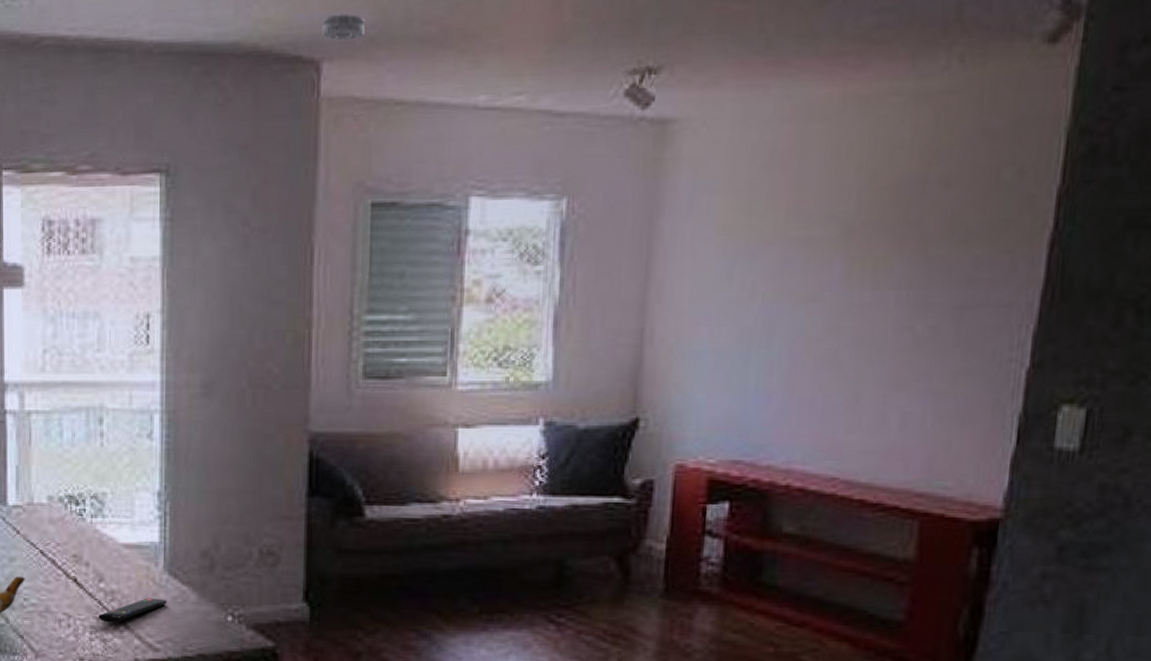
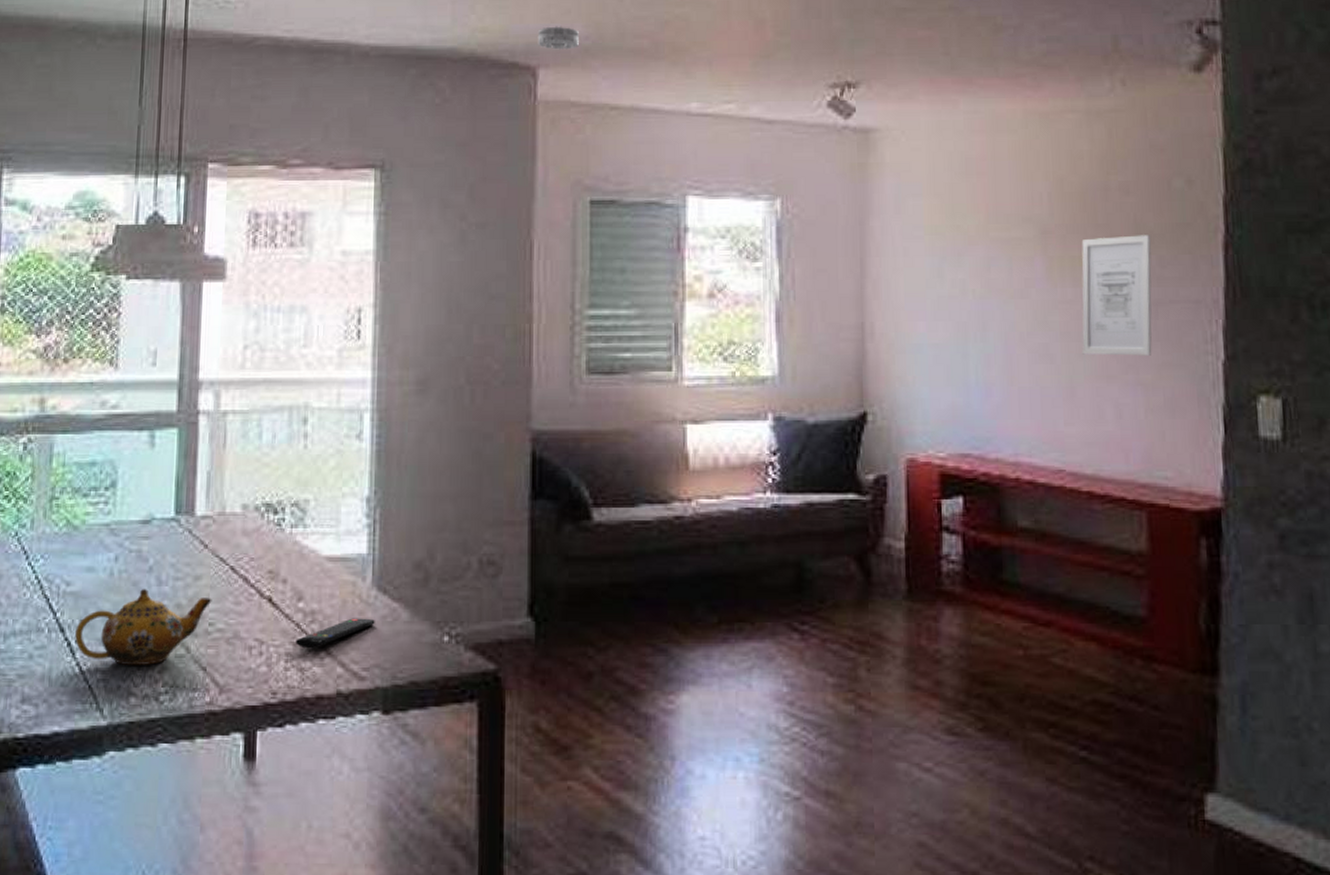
wall art: none [873,233,968,363] -> present [1081,235,1152,356]

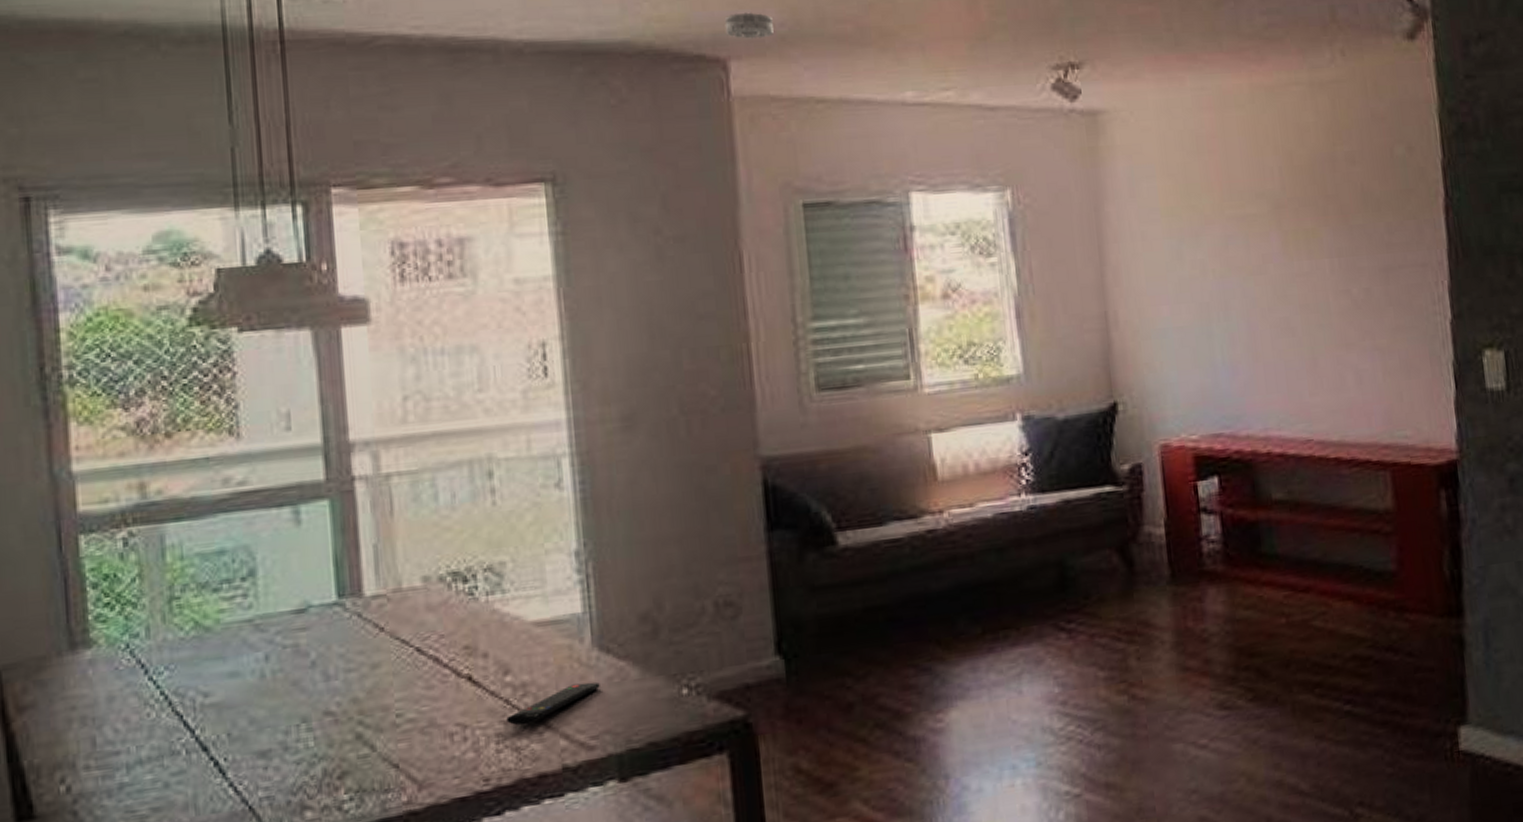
teapot: present [75,589,212,666] -> none [223,686,397,777]
wall art: present [1081,235,1152,356] -> none [1313,203,1386,325]

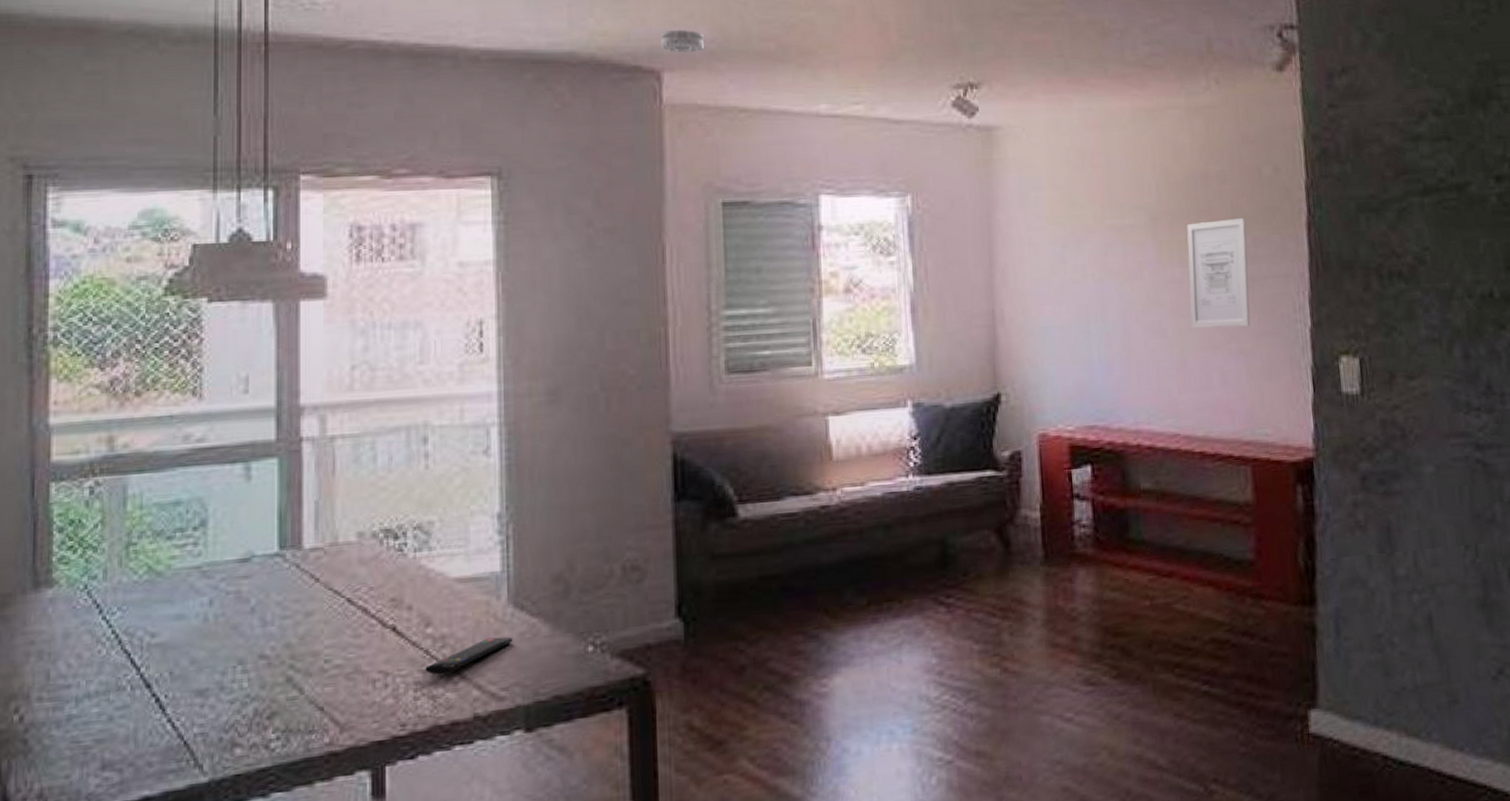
wall art: none [1313,203,1386,325] -> present [1186,218,1251,329]

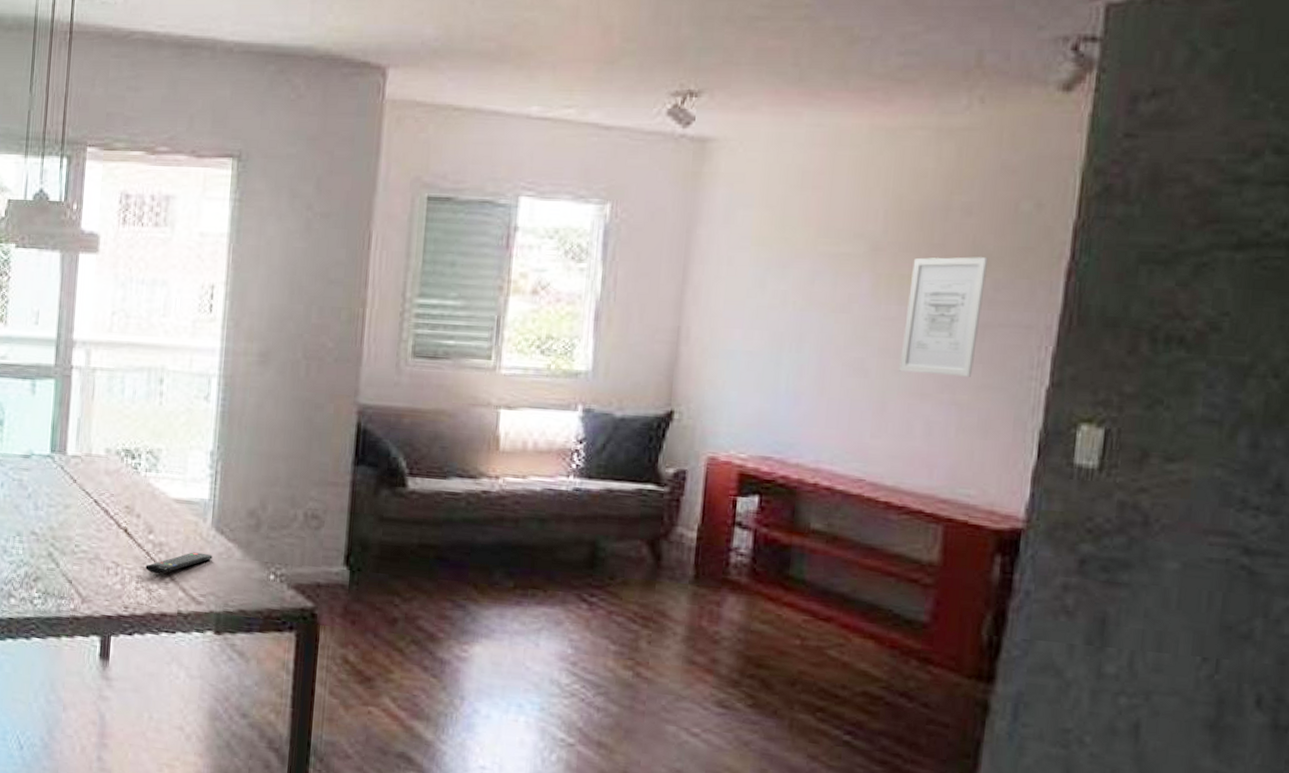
smoke detector: present [660,29,704,53] -> none [389,27,429,51]

